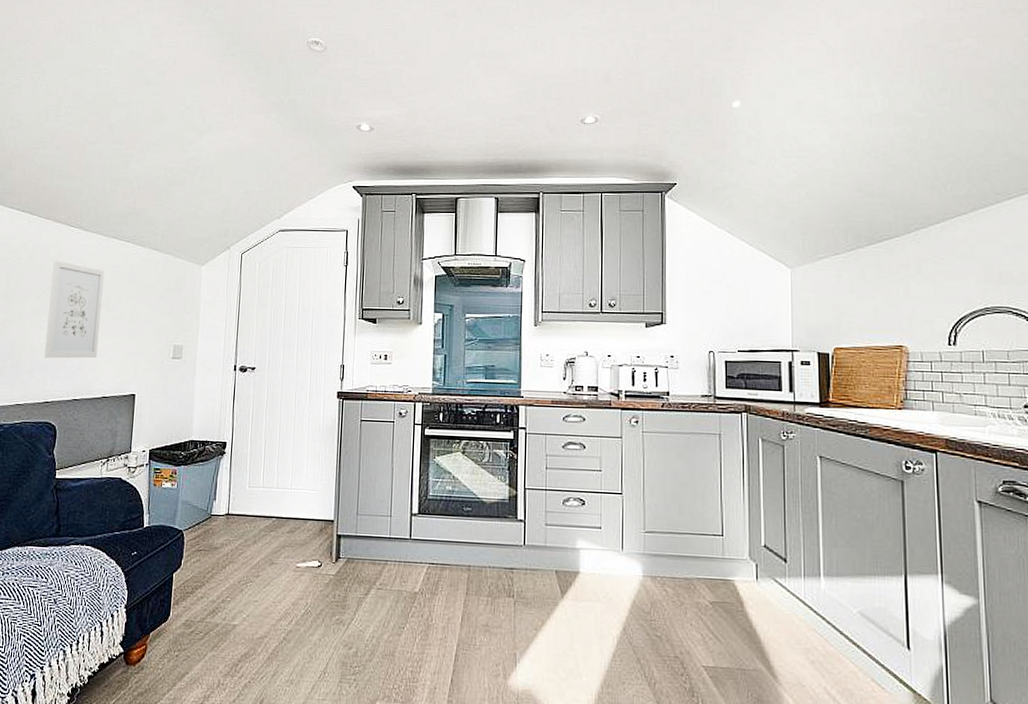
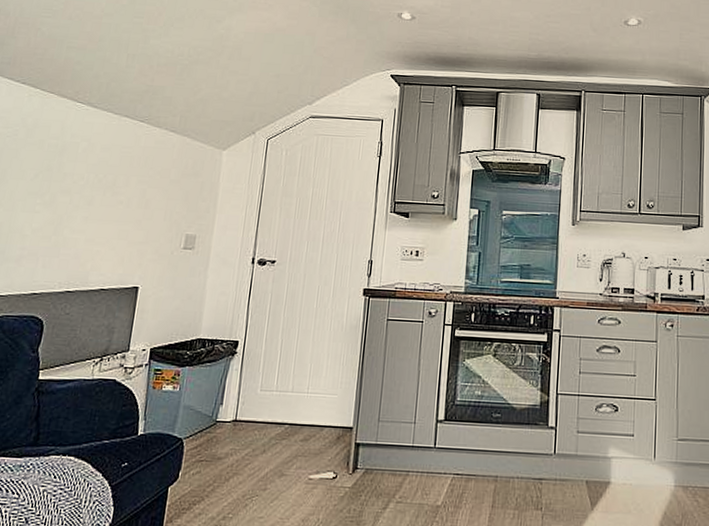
wall art: present [44,260,105,359] -> none [36,138,113,247]

